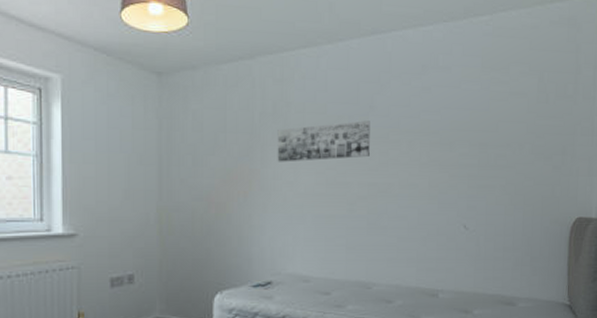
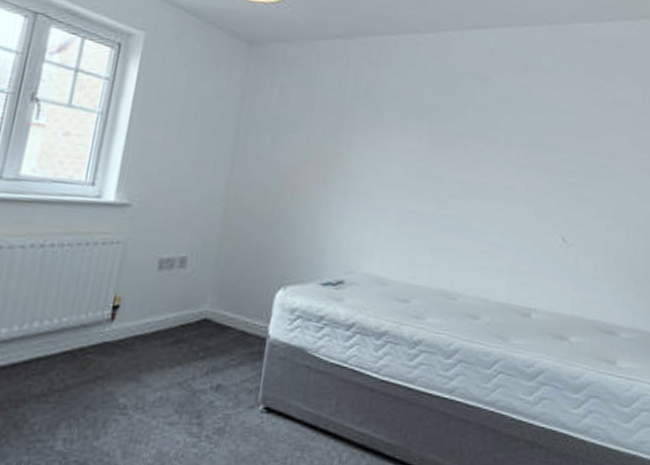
wall art: present [277,120,370,162] -> none [364,112,468,153]

